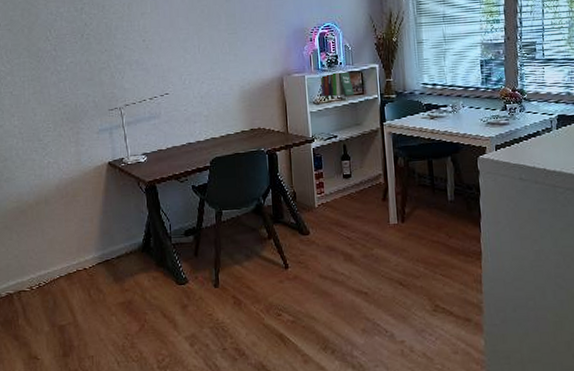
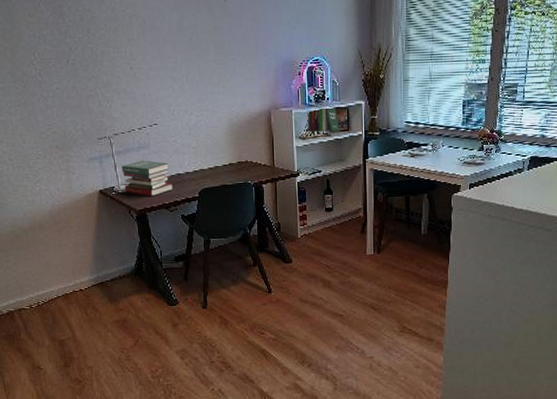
books: none [131,130,184,168] -> present [121,160,174,197]

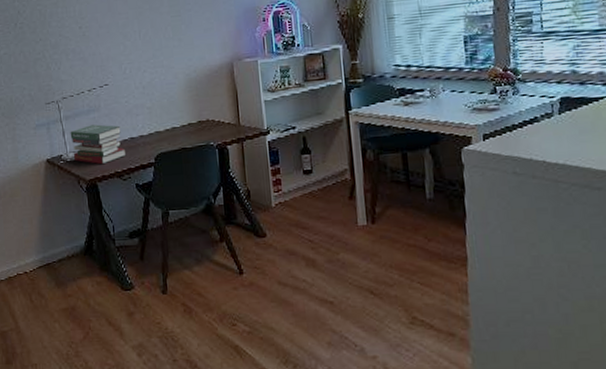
books: present [307,106,339,133] -> none [274,52,314,84]

